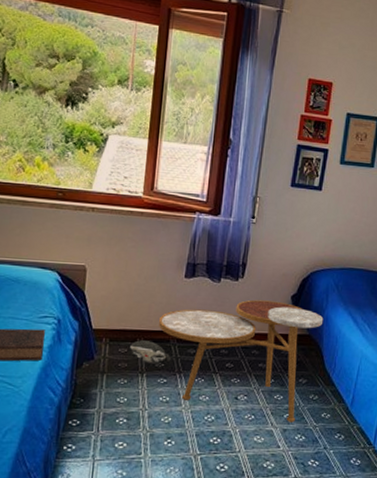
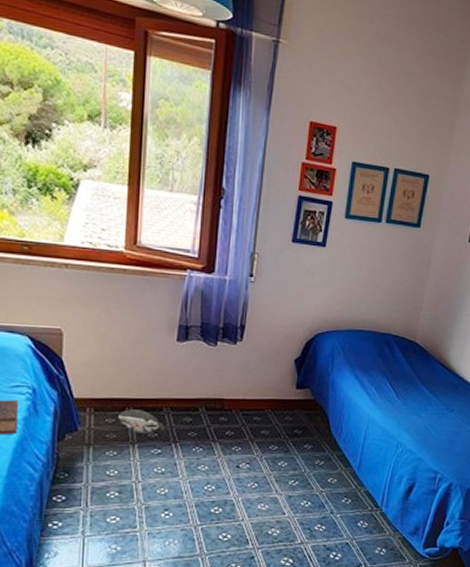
side table: present [159,300,324,422] -> none [150,364,329,489]

